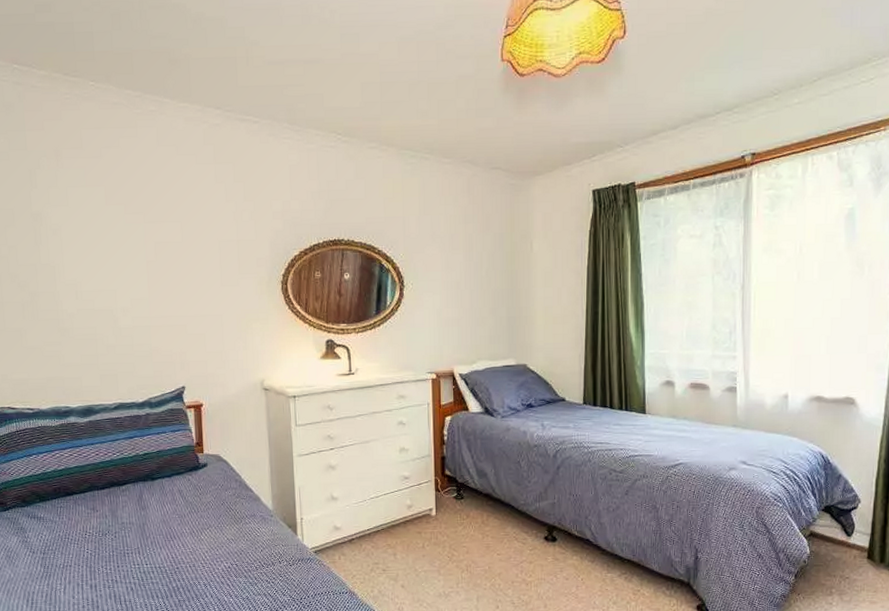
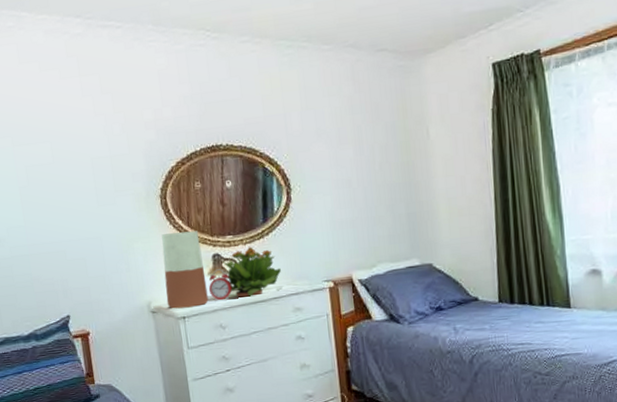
vase: none [279,317,319,388] -> present [161,231,209,309]
alarm clock: none [320,354,342,384] -> present [208,269,233,301]
potted flower: none [335,335,389,383] -> present [222,246,281,298]

